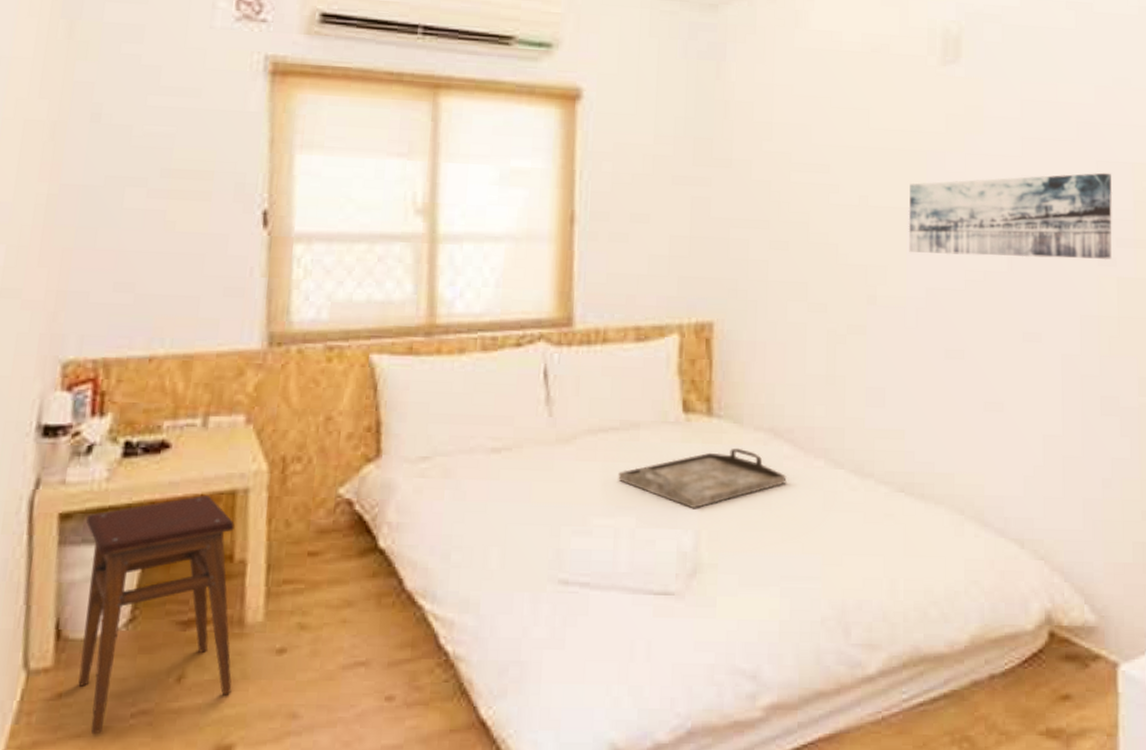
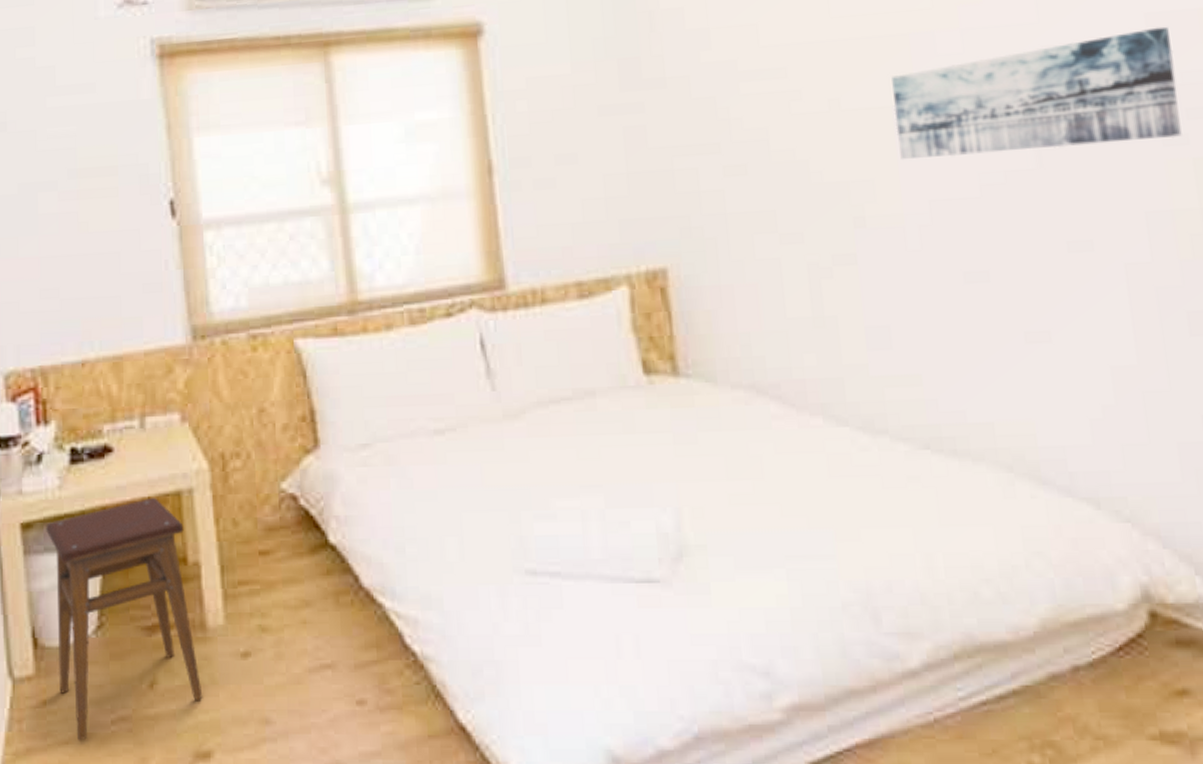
serving tray: present [618,447,787,509] -> none [577,410,779,484]

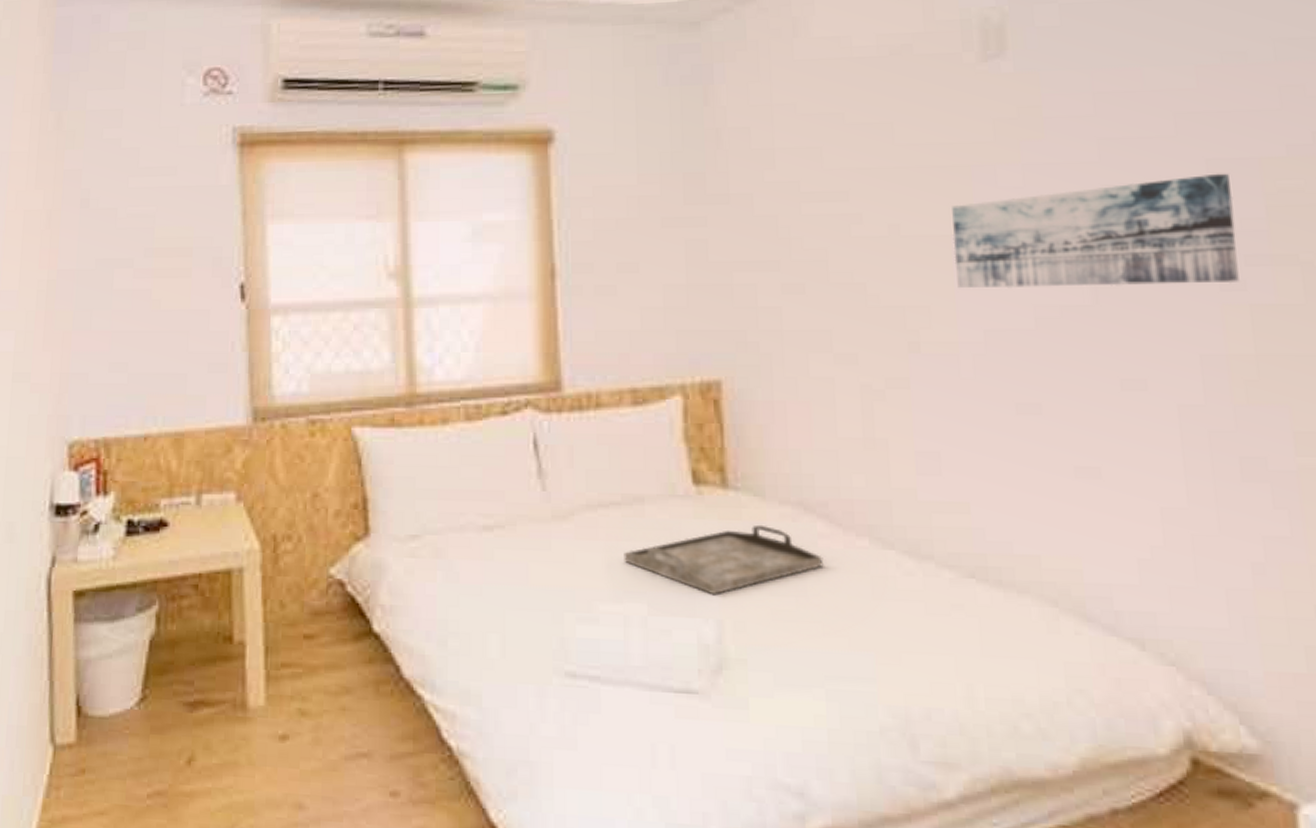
stool: present [46,498,203,741] -> none [98,574,239,813]
serving tray: none [577,410,779,484] -> present [624,524,824,596]

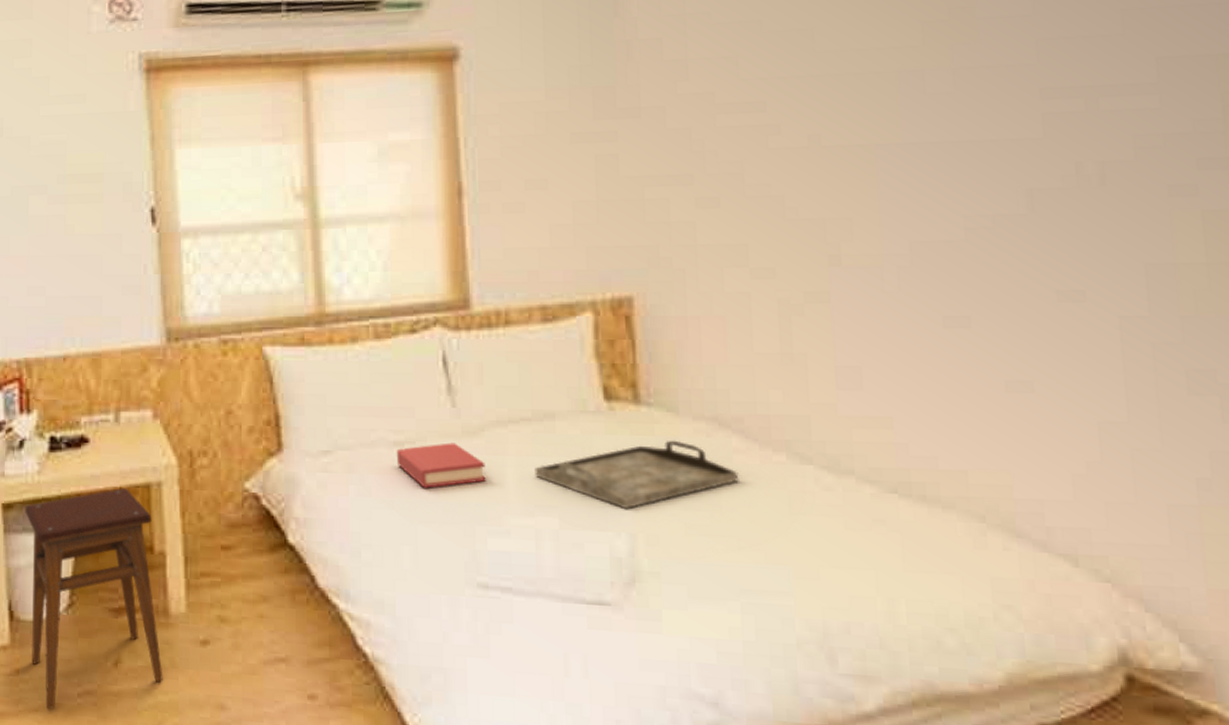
stool: none [98,574,239,813] -> present [25,488,163,710]
hardback book: none [485,527,575,574] -> present [396,442,486,488]
wall art: present [952,173,1240,289] -> none [876,72,1191,198]

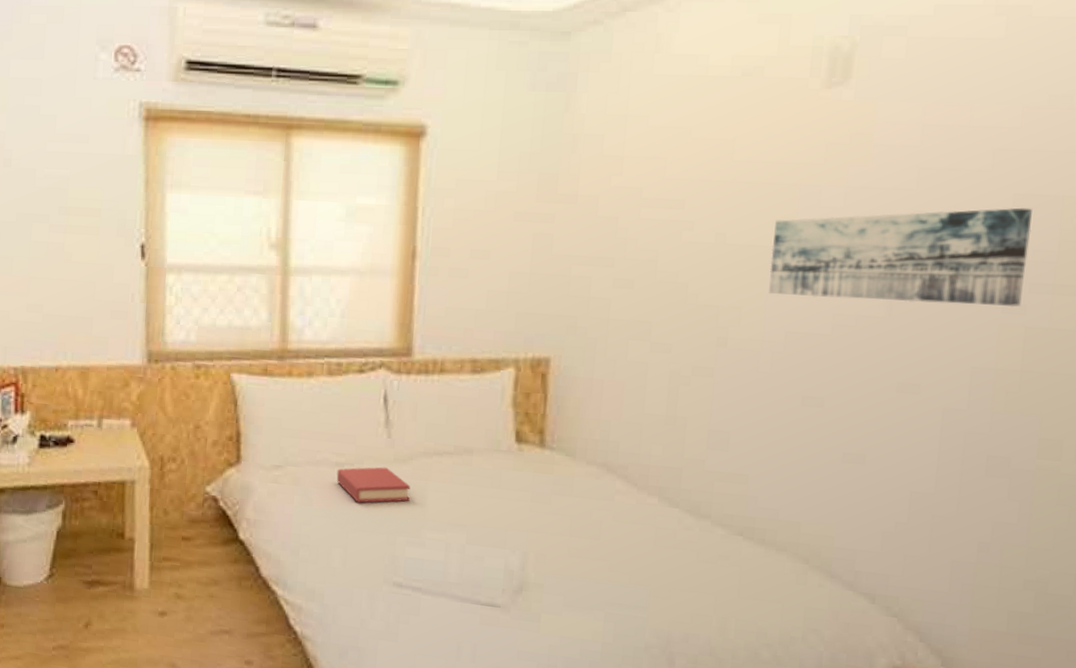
stool: present [25,488,163,710] -> none [15,483,126,659]
serving tray: present [534,440,739,510] -> none [450,479,618,533]
wall art: none [876,72,1191,198] -> present [769,207,1032,307]

